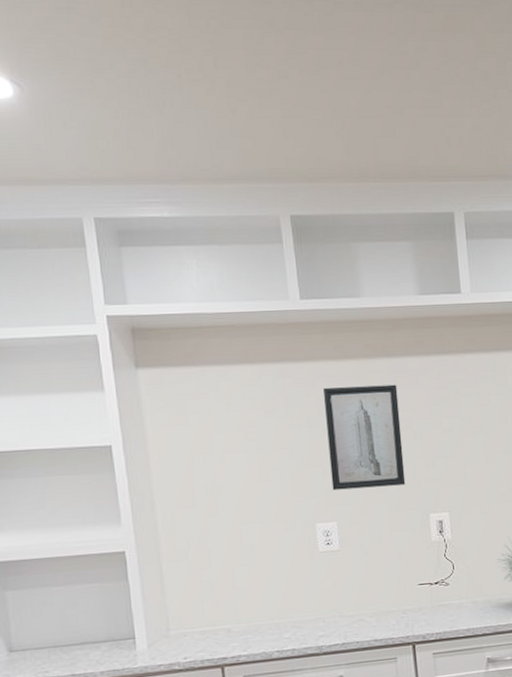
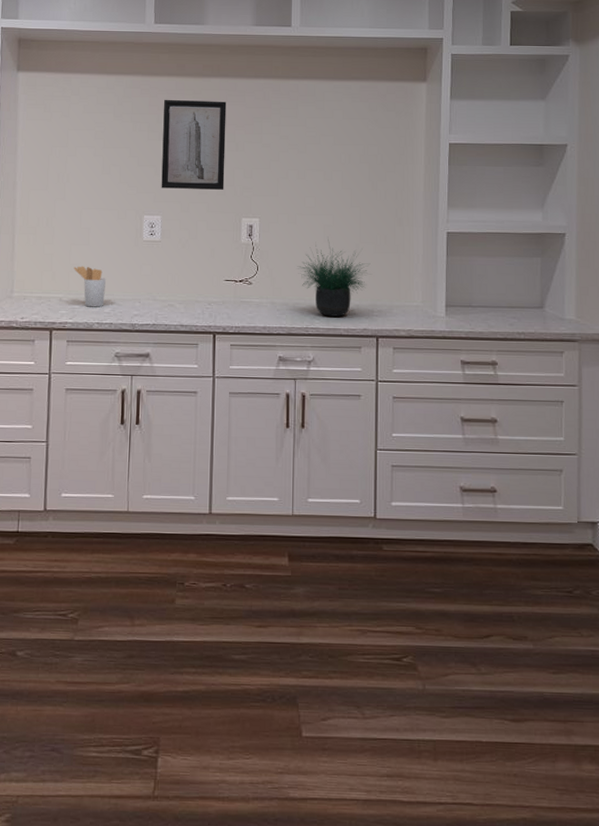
utensil holder: none [240,589,283,635] -> present [73,266,107,307]

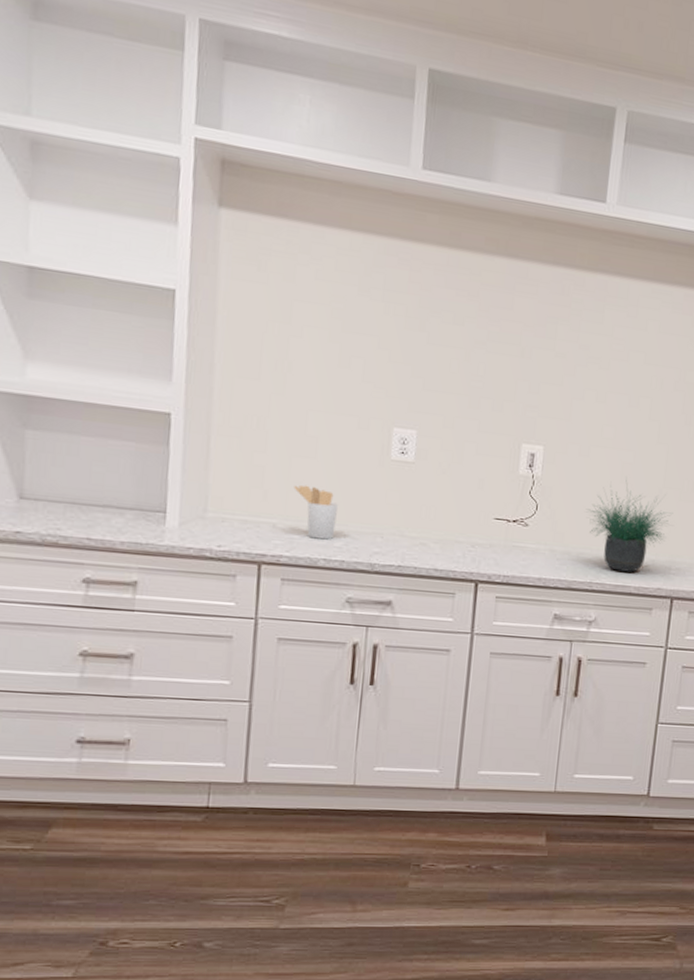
wall art: present [161,99,227,190] -> none [419,276,514,405]

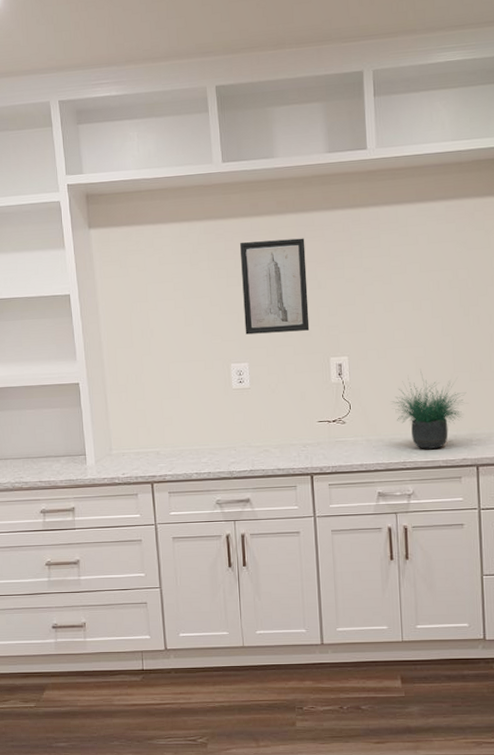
utensil holder: present [294,484,339,540] -> none [167,419,201,459]
wall art: none [419,276,514,405] -> present [240,238,310,335]

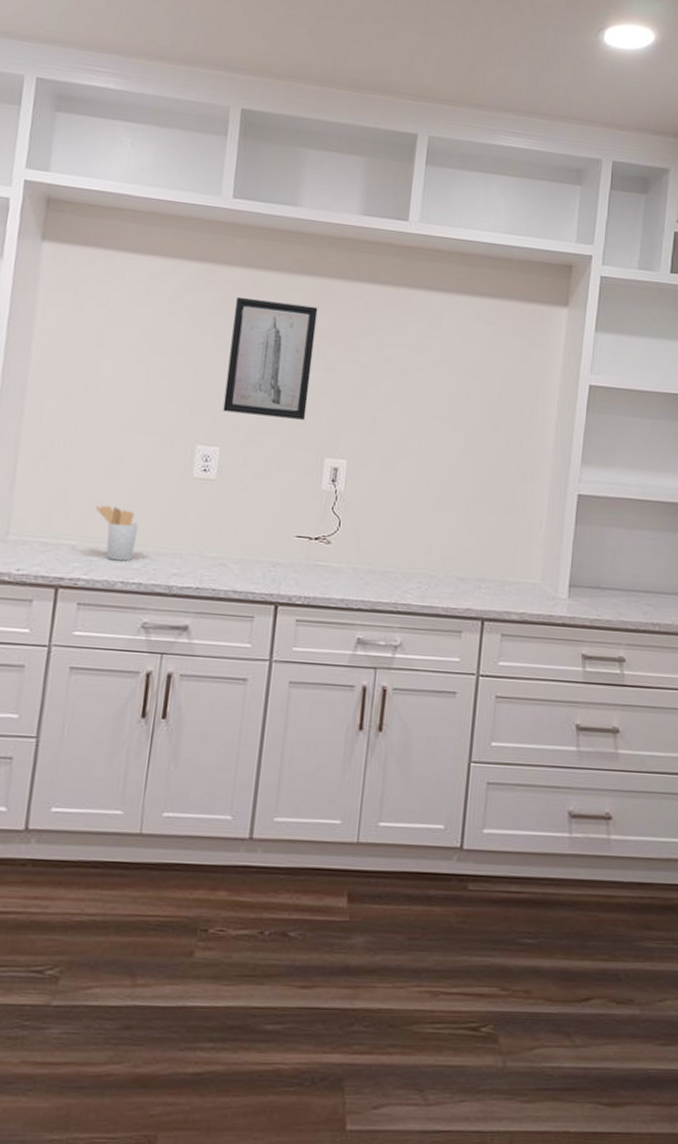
utensil holder: none [167,419,201,459] -> present [95,504,139,562]
potted plant: present [391,372,467,449] -> none [391,493,482,592]

